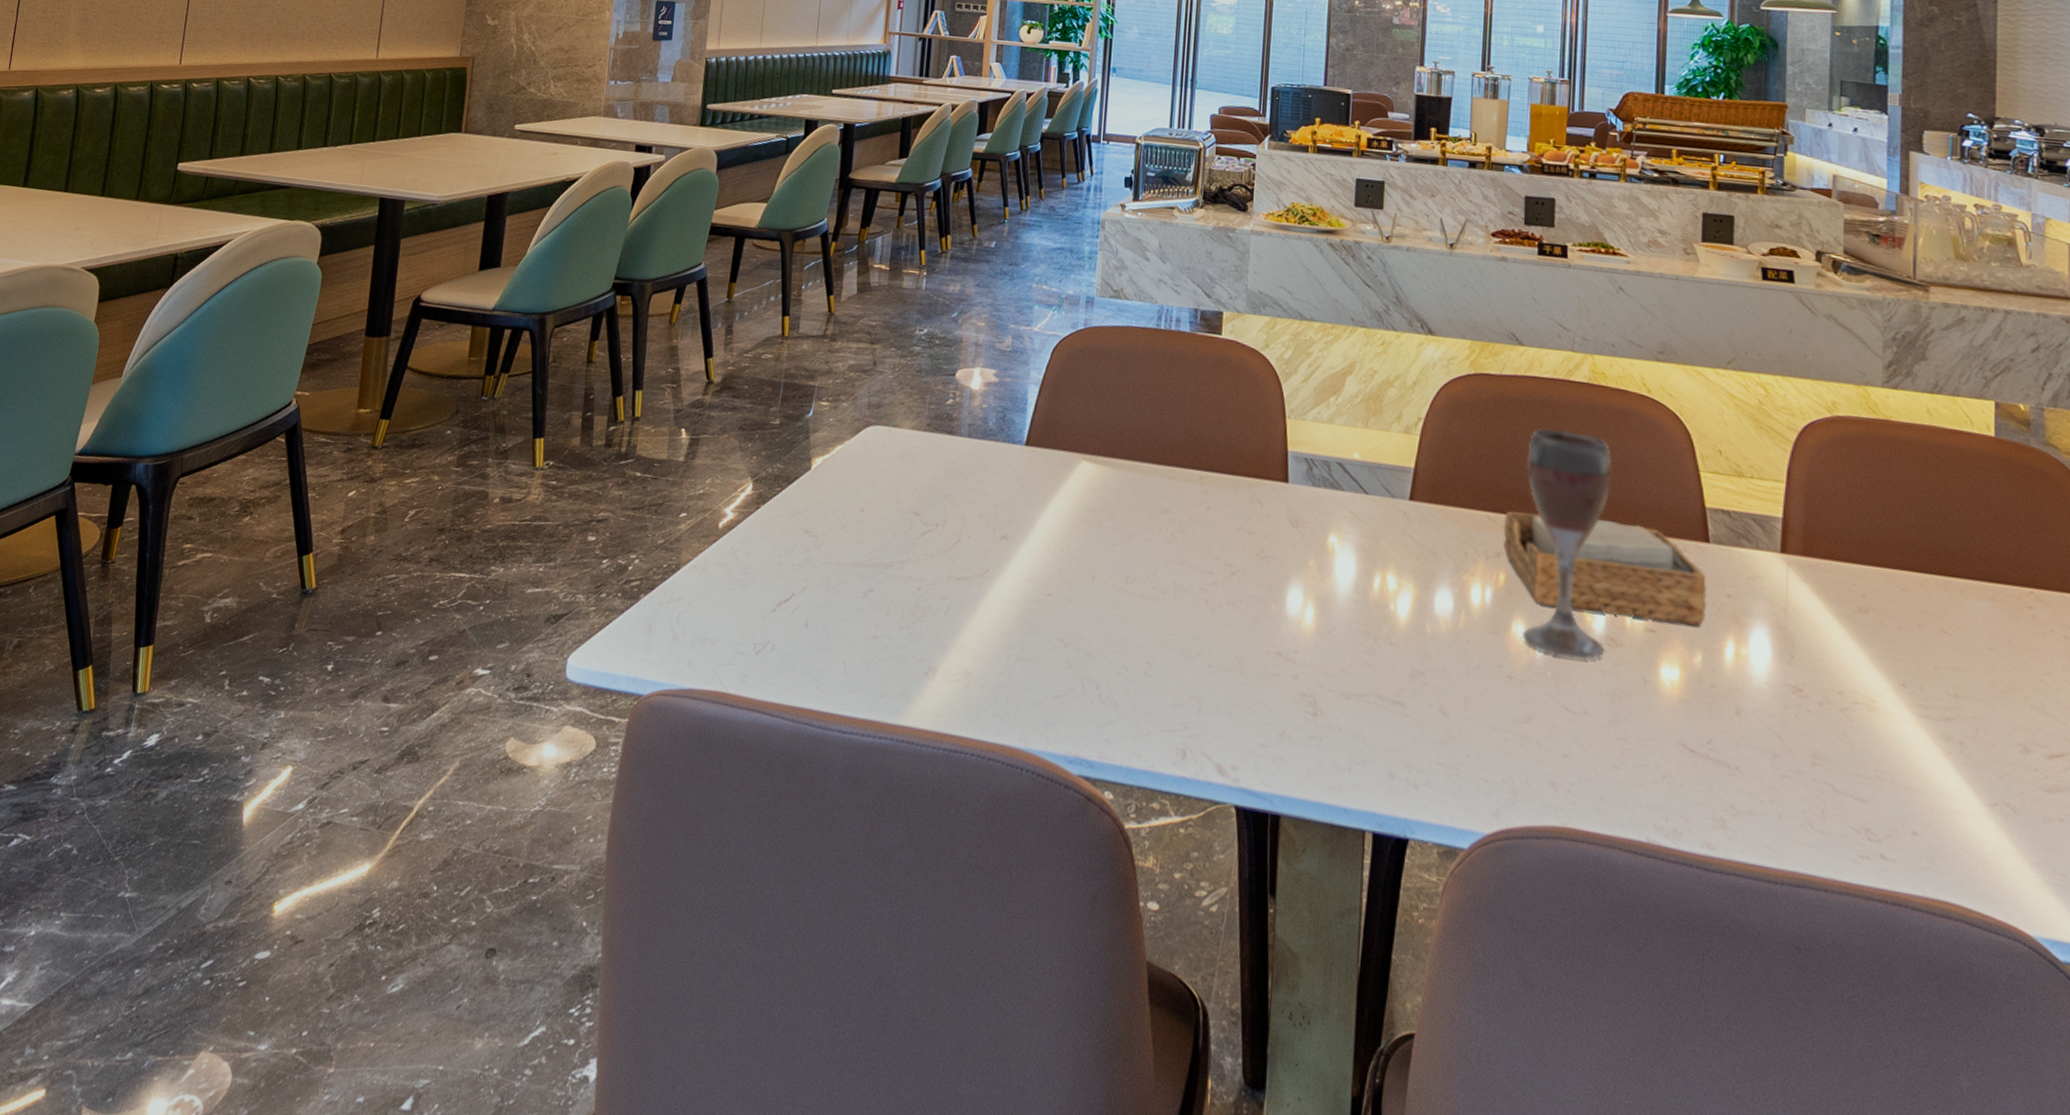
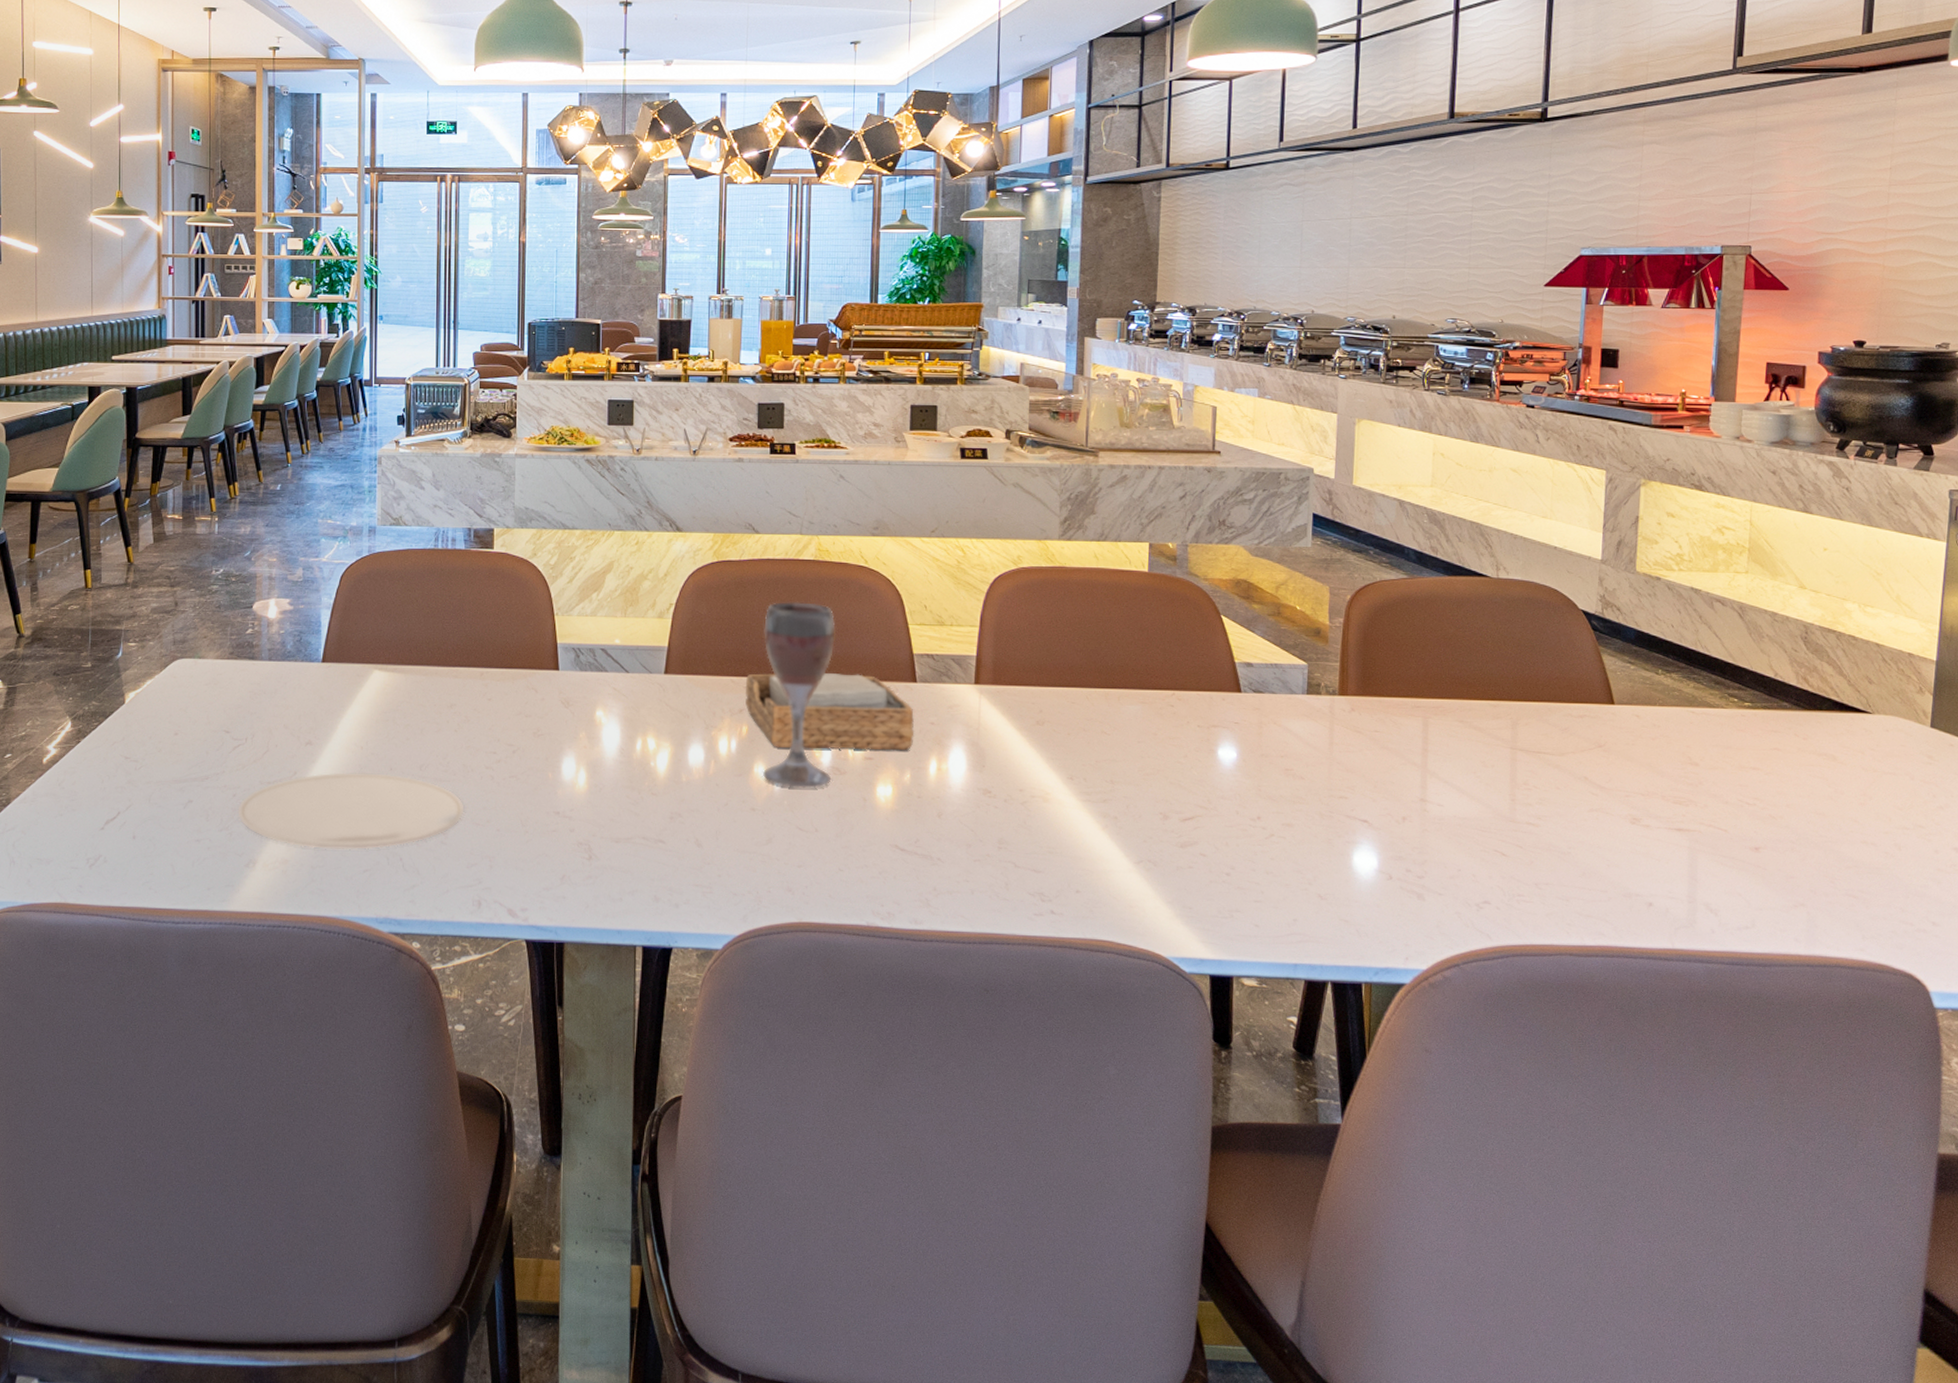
plate: none [920,574,1174,672] -> present [237,772,465,850]

